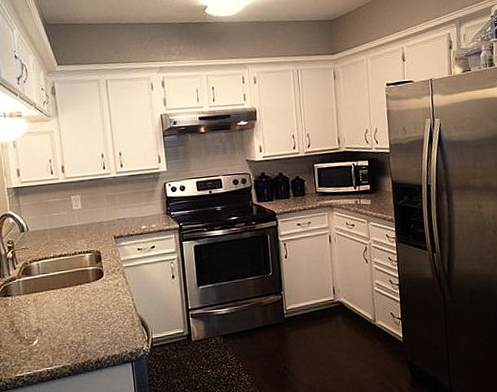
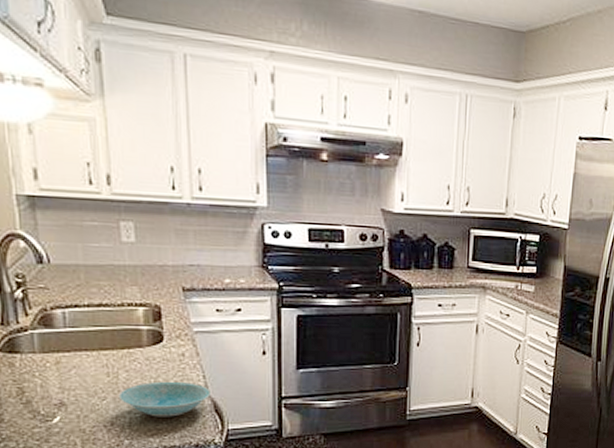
bowl: none [75,305,139,334] -> present [118,381,212,417]

